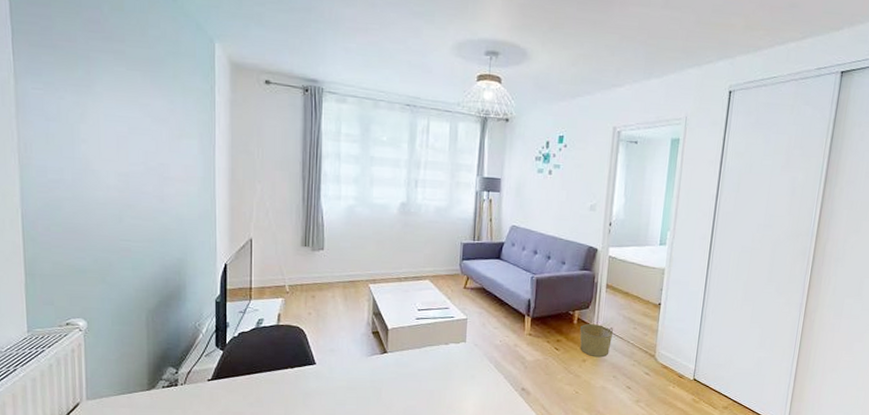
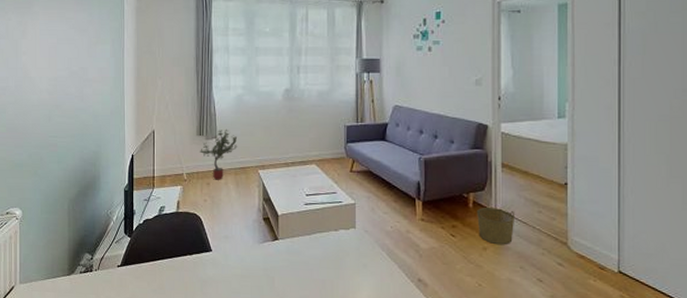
potted tree: none [305,240,347,293] -> present [200,129,238,180]

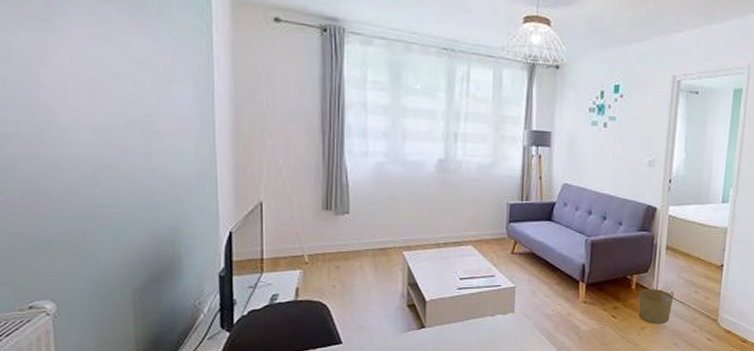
potted tree: present [200,129,238,180] -> none [327,203,377,263]

